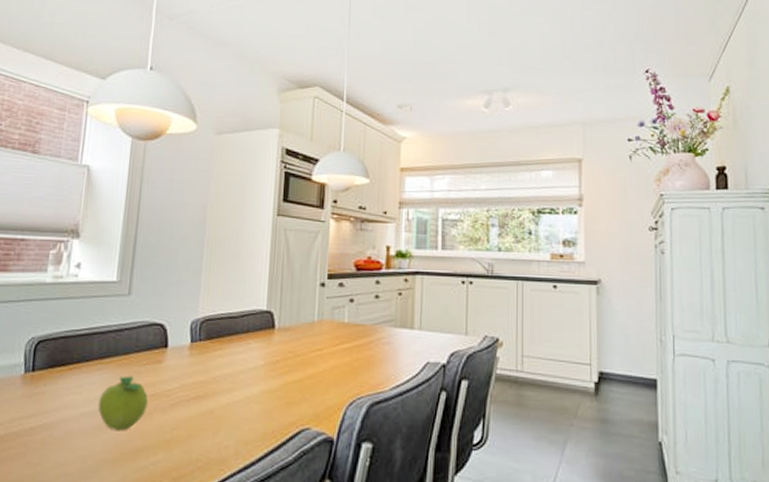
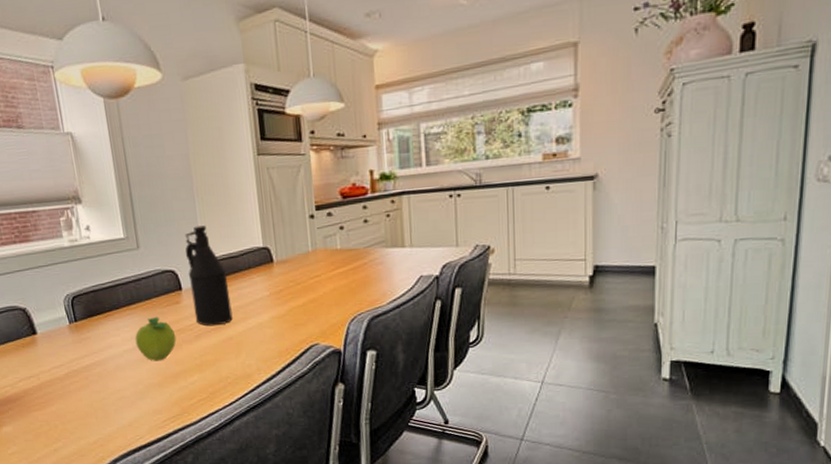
bottle: none [175,279,222,395] -> present [185,225,233,326]

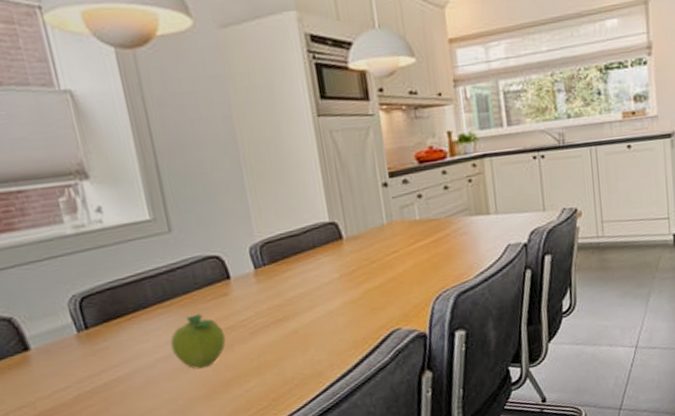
bottle: present [185,225,233,326] -> none [231,200,297,320]

